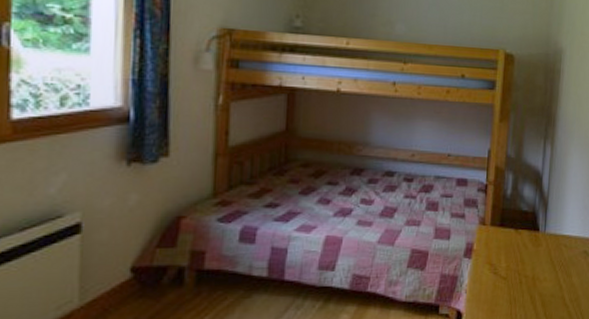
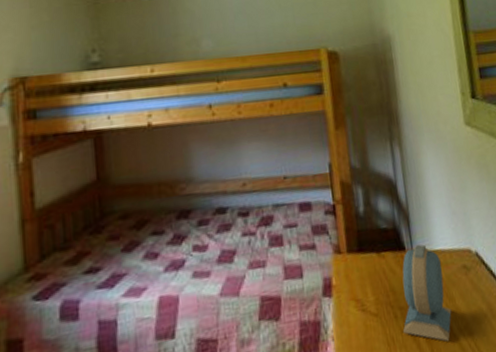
alarm clock: none [524,228,567,308] -> present [402,244,452,342]

